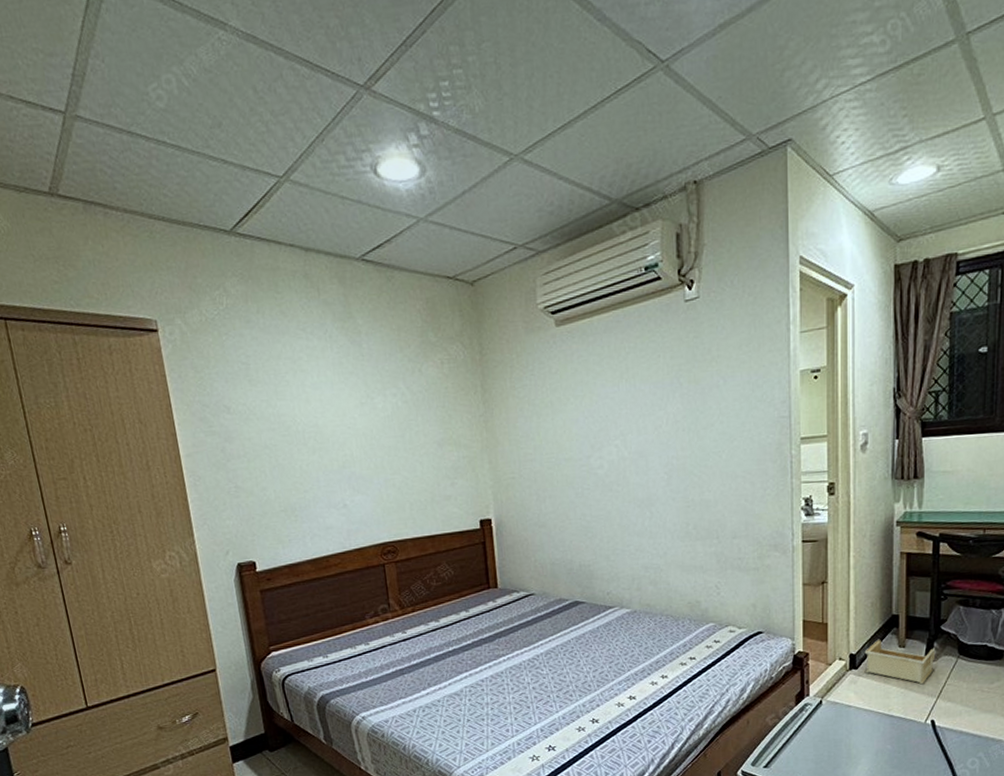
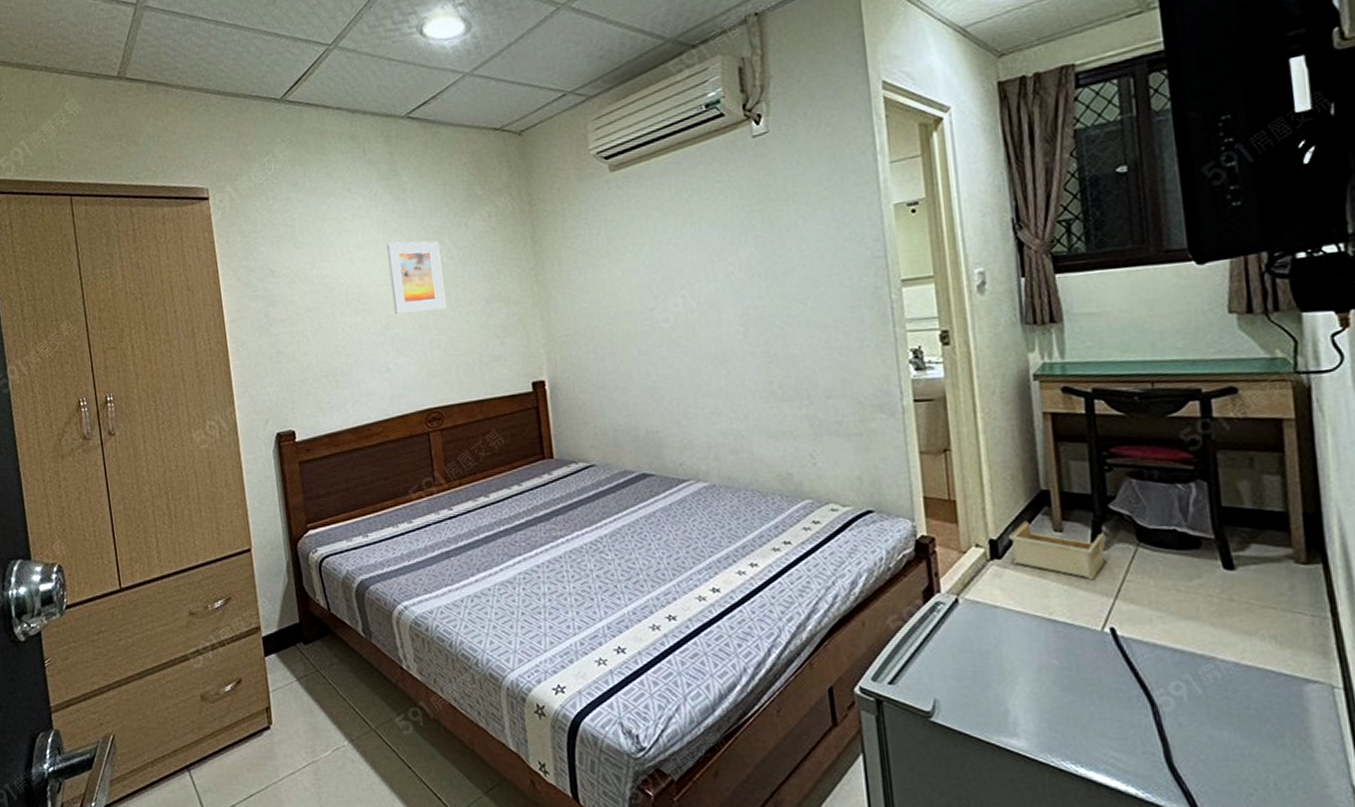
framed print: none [342,384,401,454] -> present [386,241,446,314]

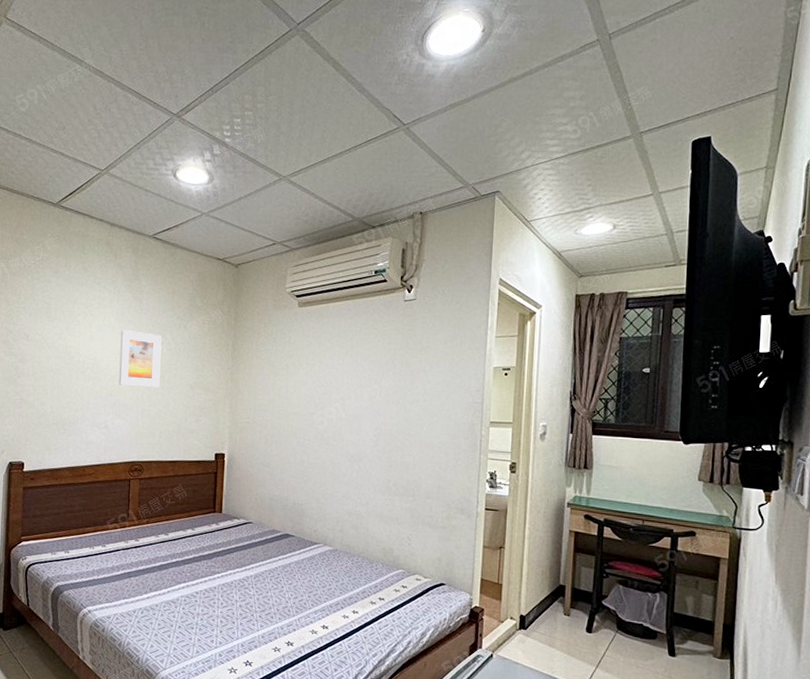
storage bin: present [1008,520,1106,581] -> none [533,605,597,653]

